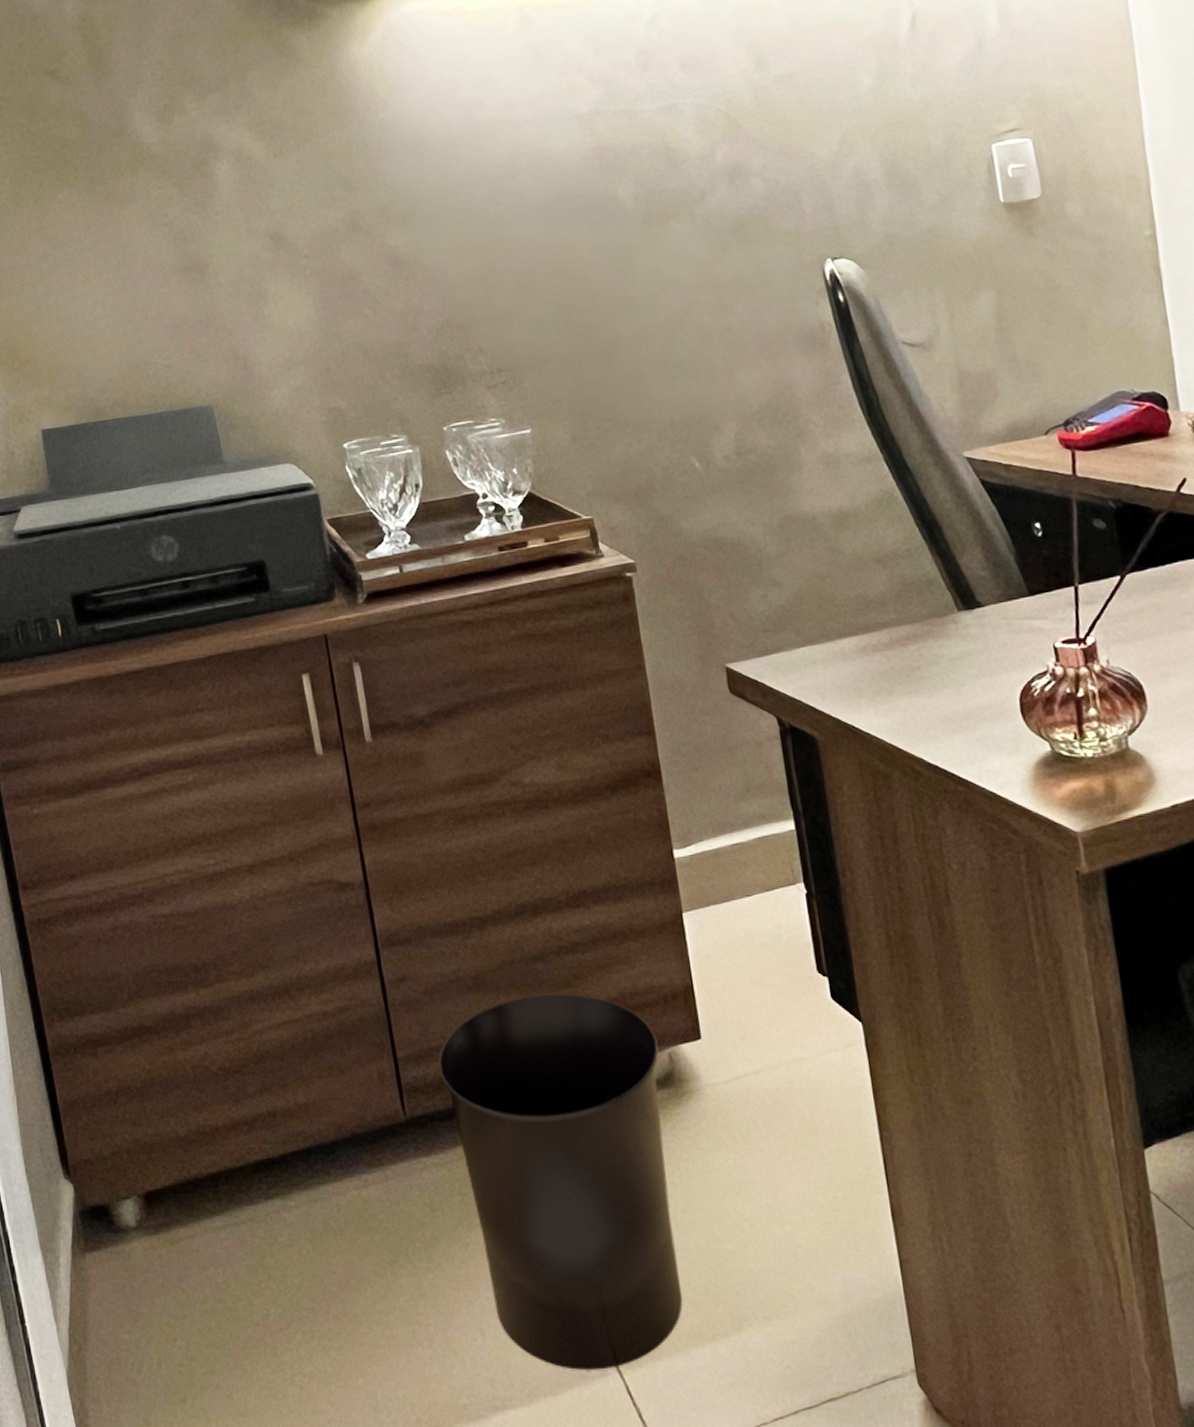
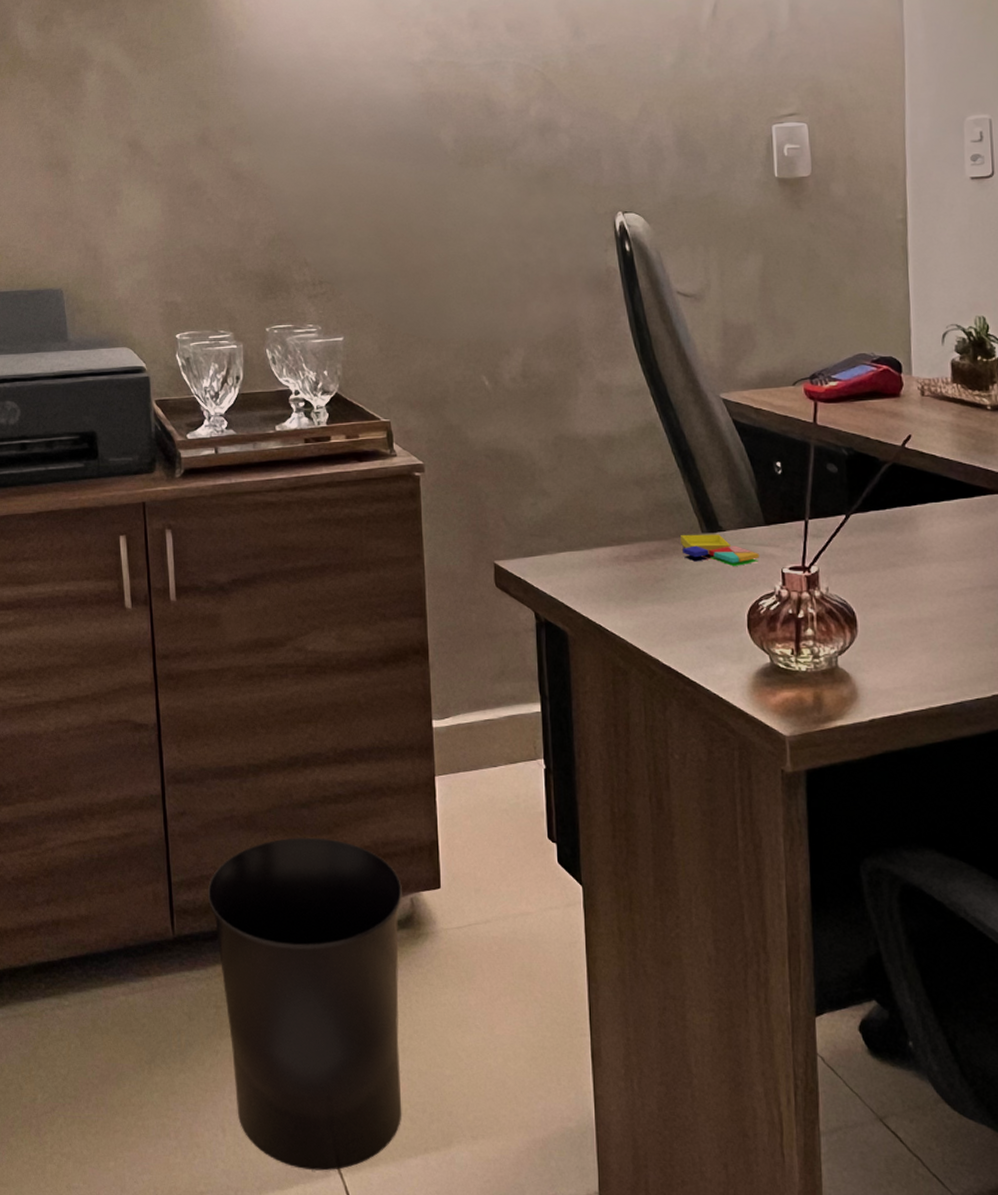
sticky notes: none [934,610,1027,645] -> present [681,534,759,566]

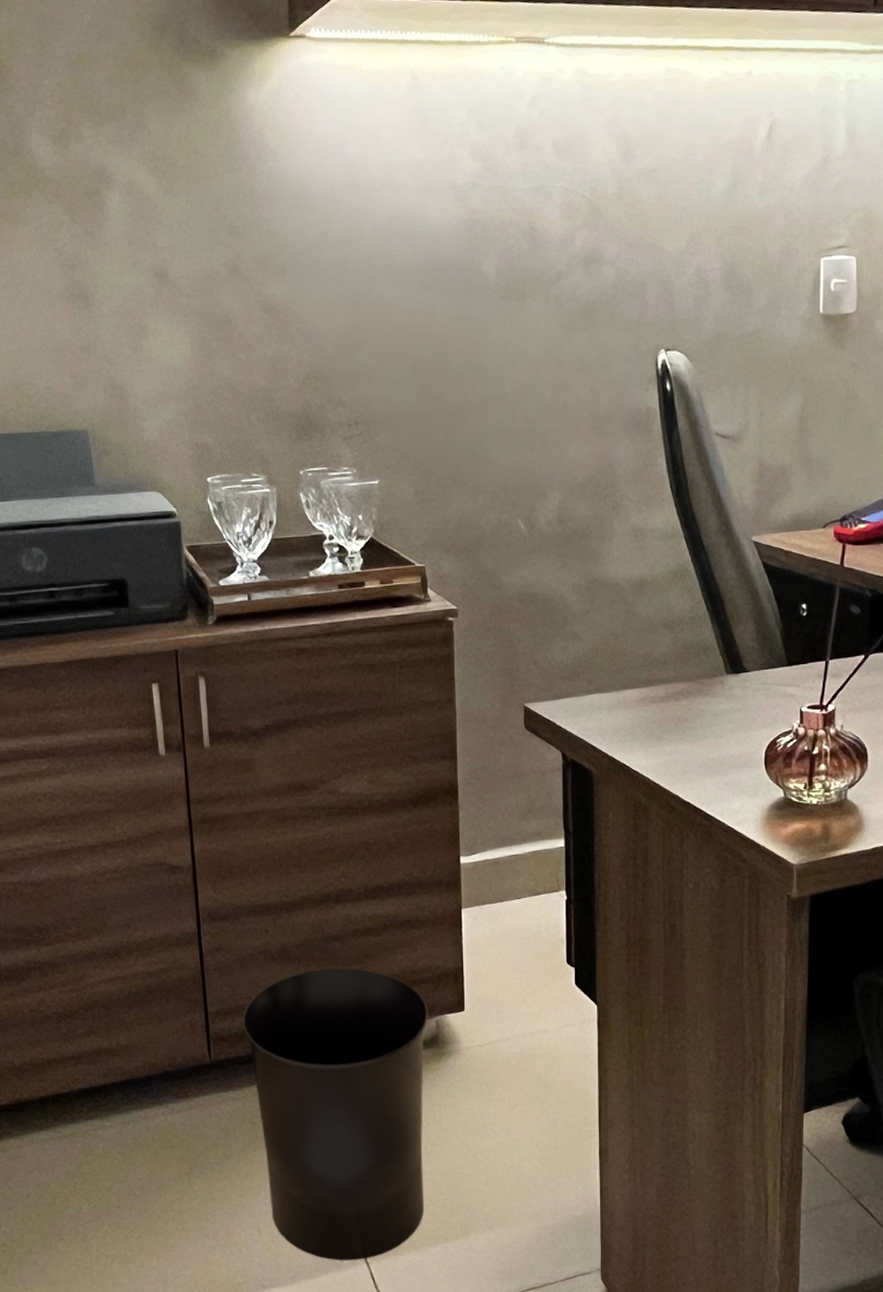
sticky notes: present [681,534,759,566] -> none [706,675,780,705]

